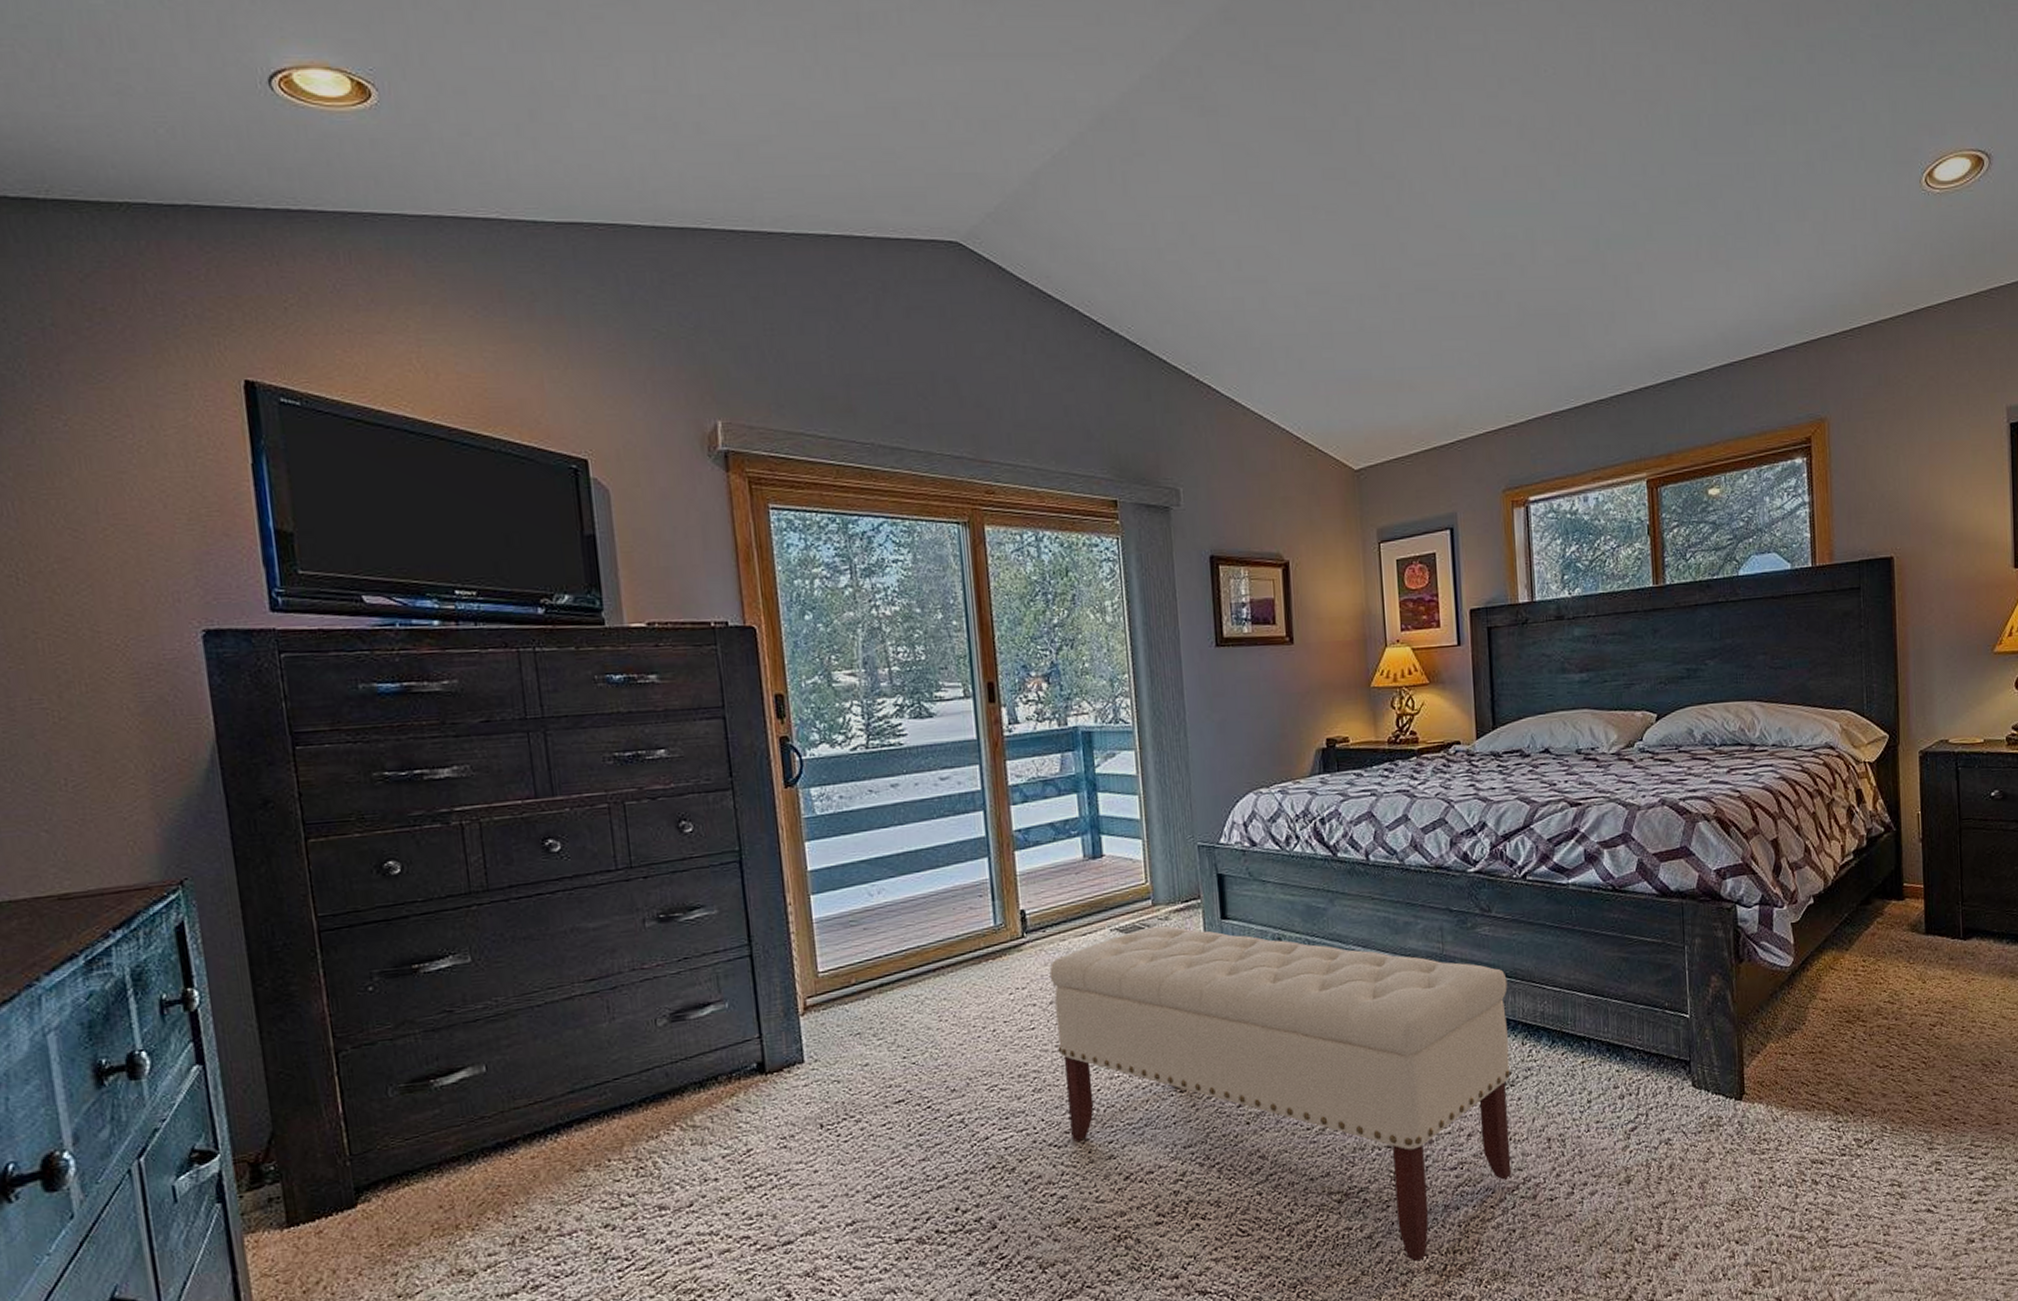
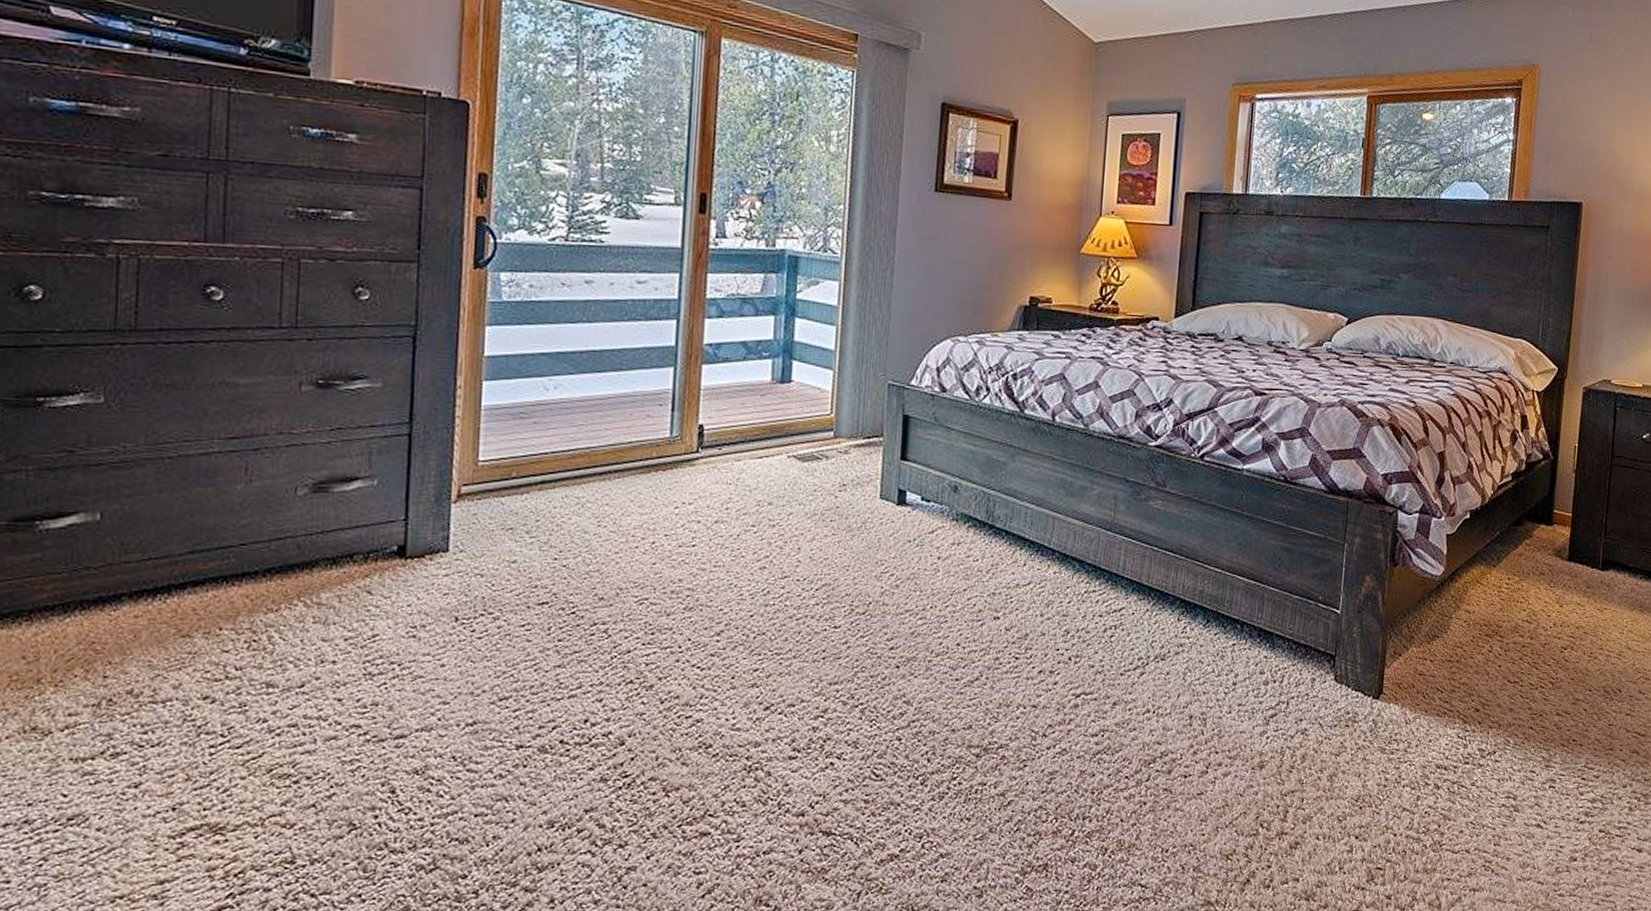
bench: present [1049,925,1512,1262] -> none [716,458,1172,824]

